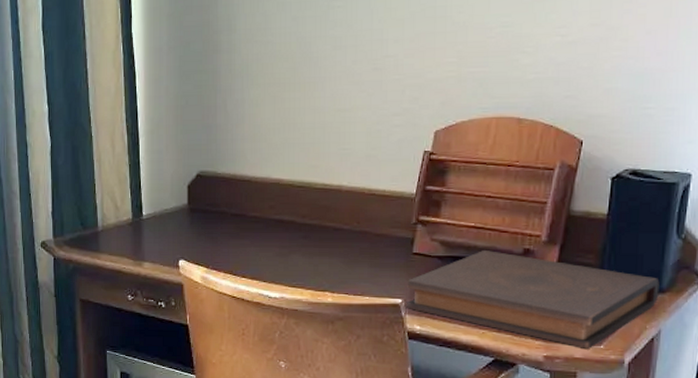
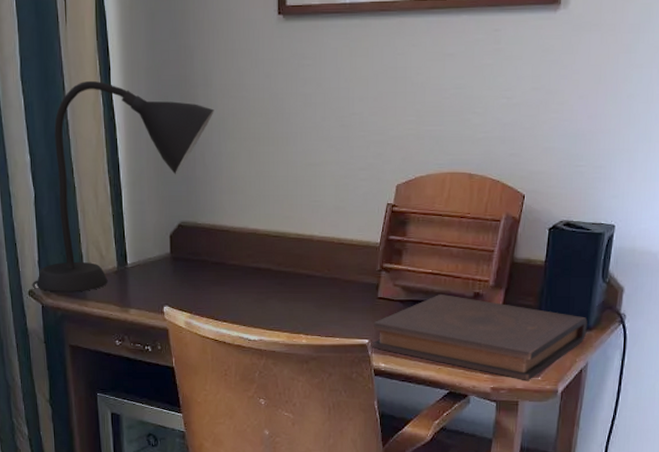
desk lamp: none [44,28,238,244] -> present [32,80,214,292]

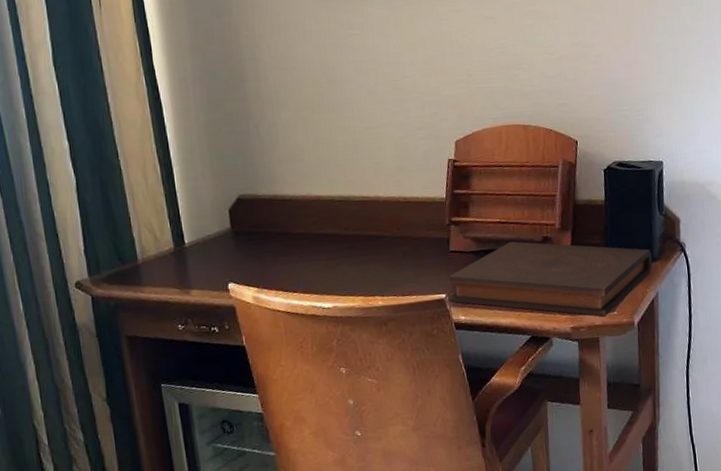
desk lamp: present [32,80,214,292] -> none [78,61,265,281]

